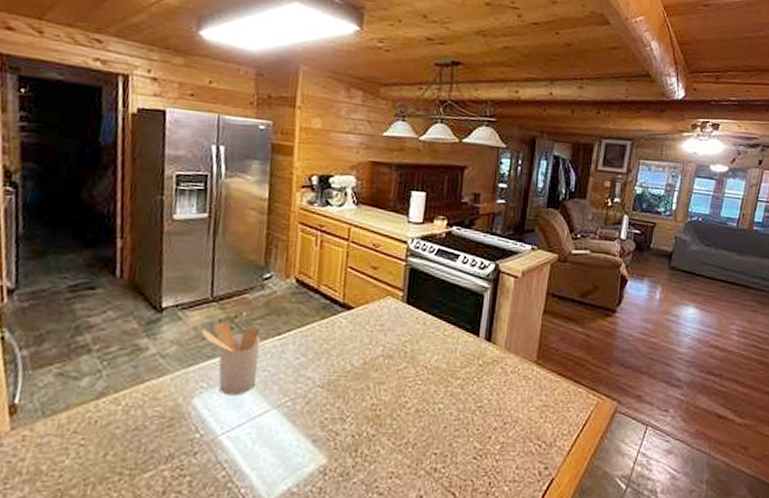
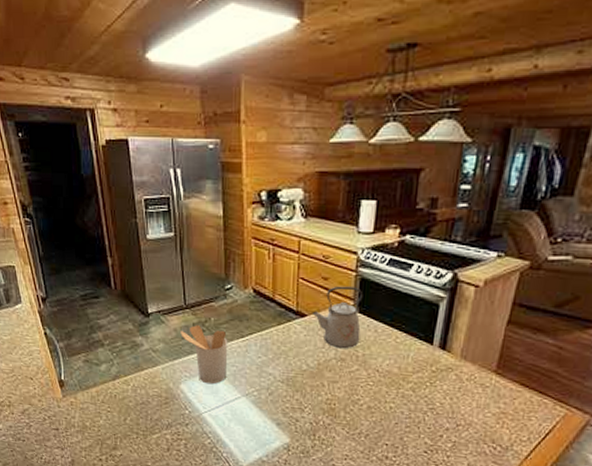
kettle: none [359,275,413,345] -> present [312,286,363,349]

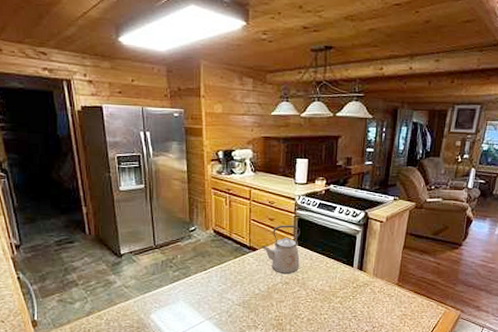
utensil holder: present [180,325,228,385] -> none [151,262,193,312]

